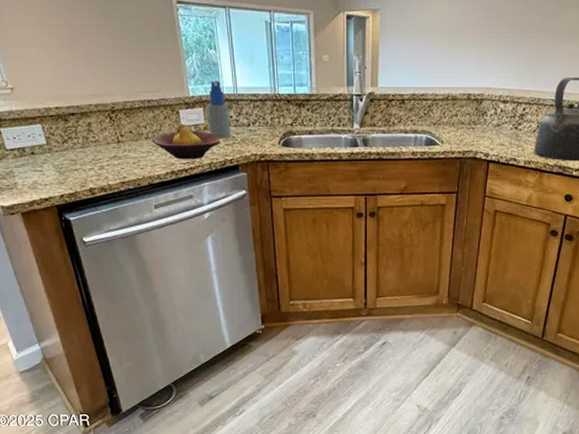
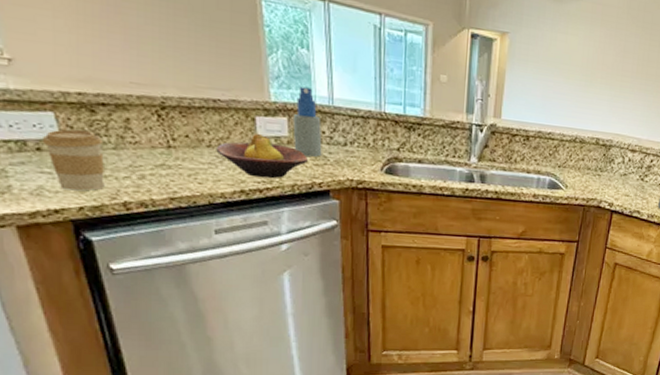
coffee cup: none [34,135,77,183] -> present [41,129,105,191]

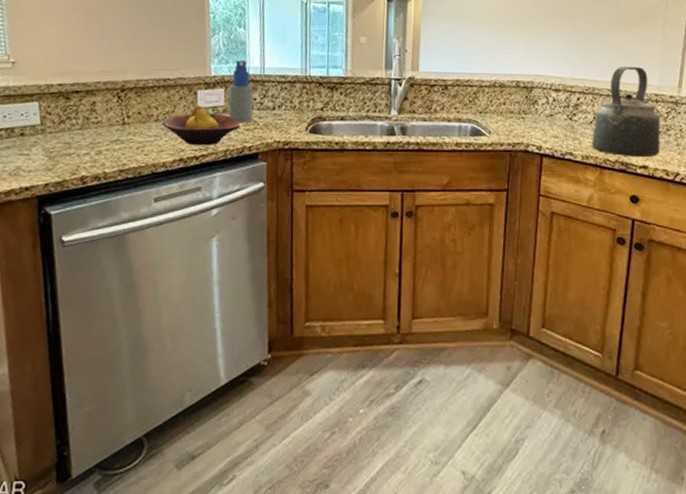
coffee cup: present [41,129,105,191] -> none [25,114,73,169]

